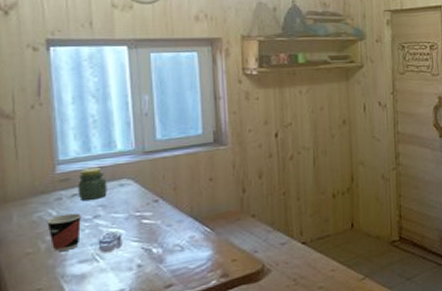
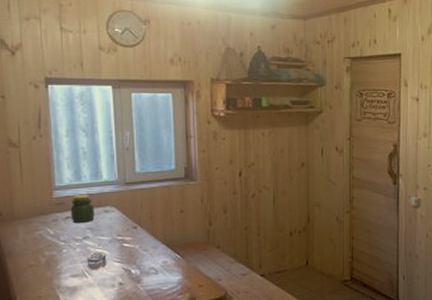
cup: present [47,213,81,252] -> none [46,233,73,266]

